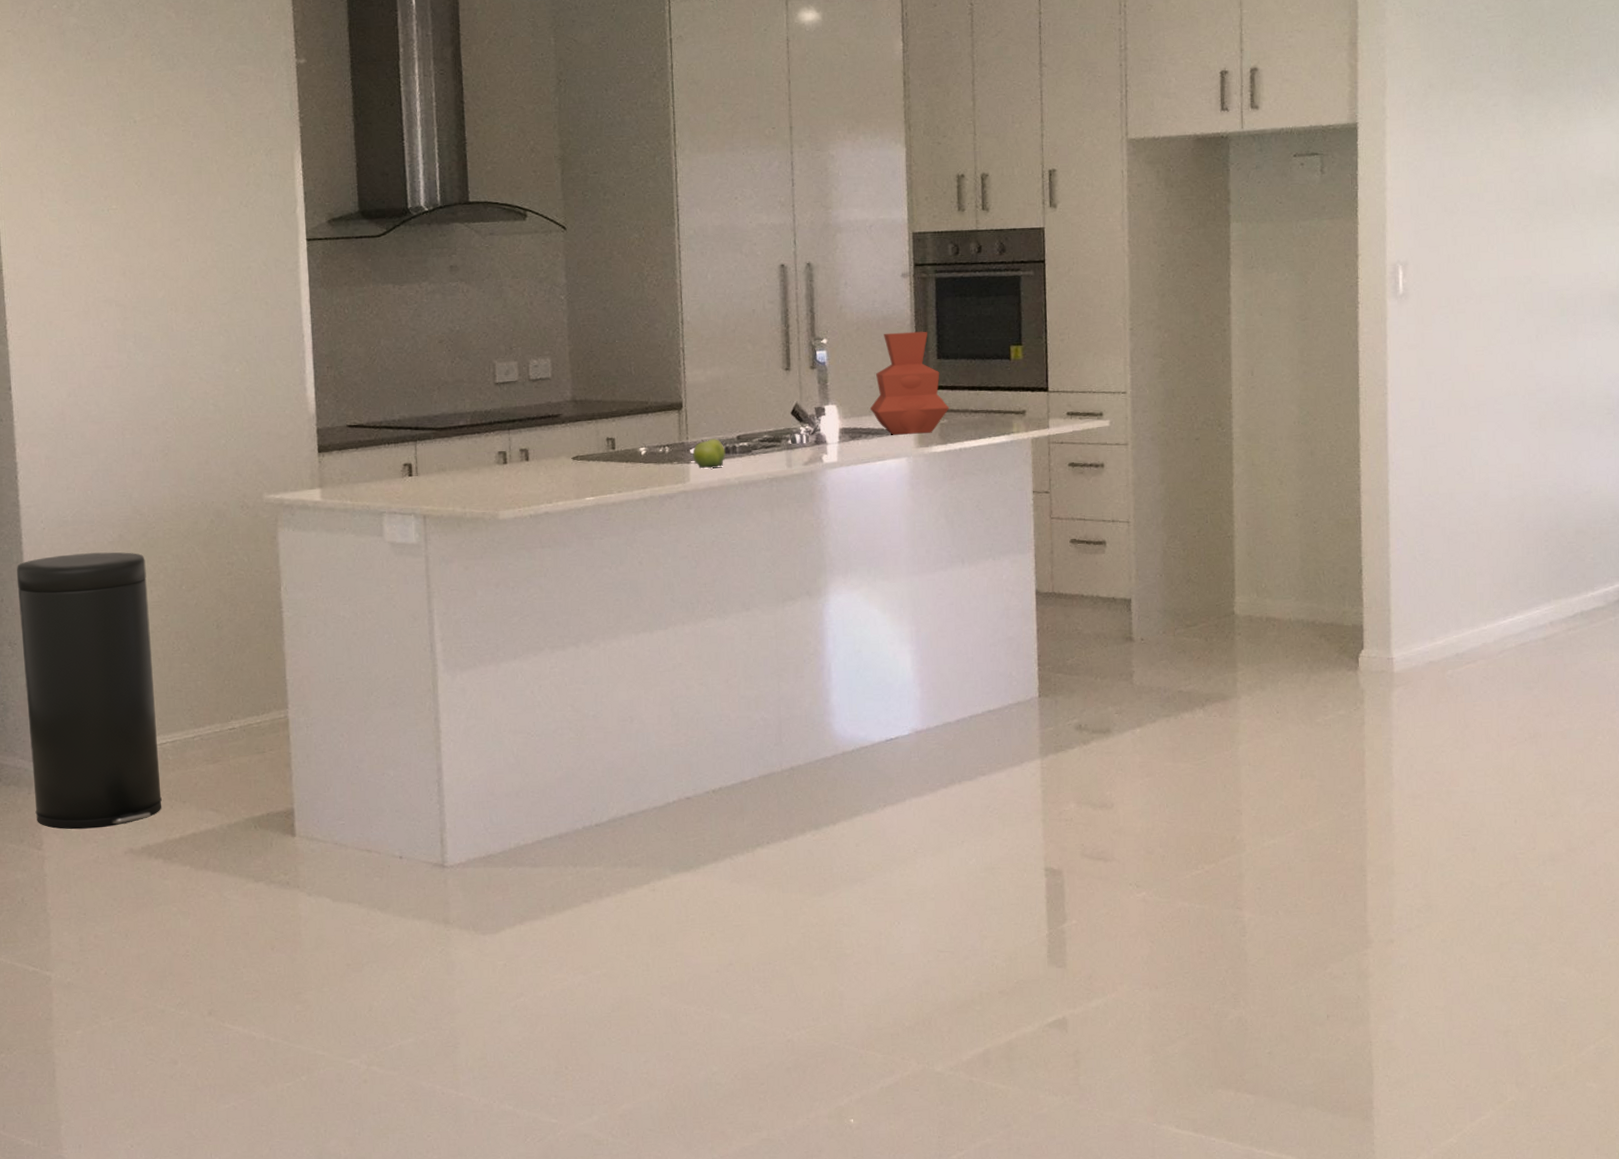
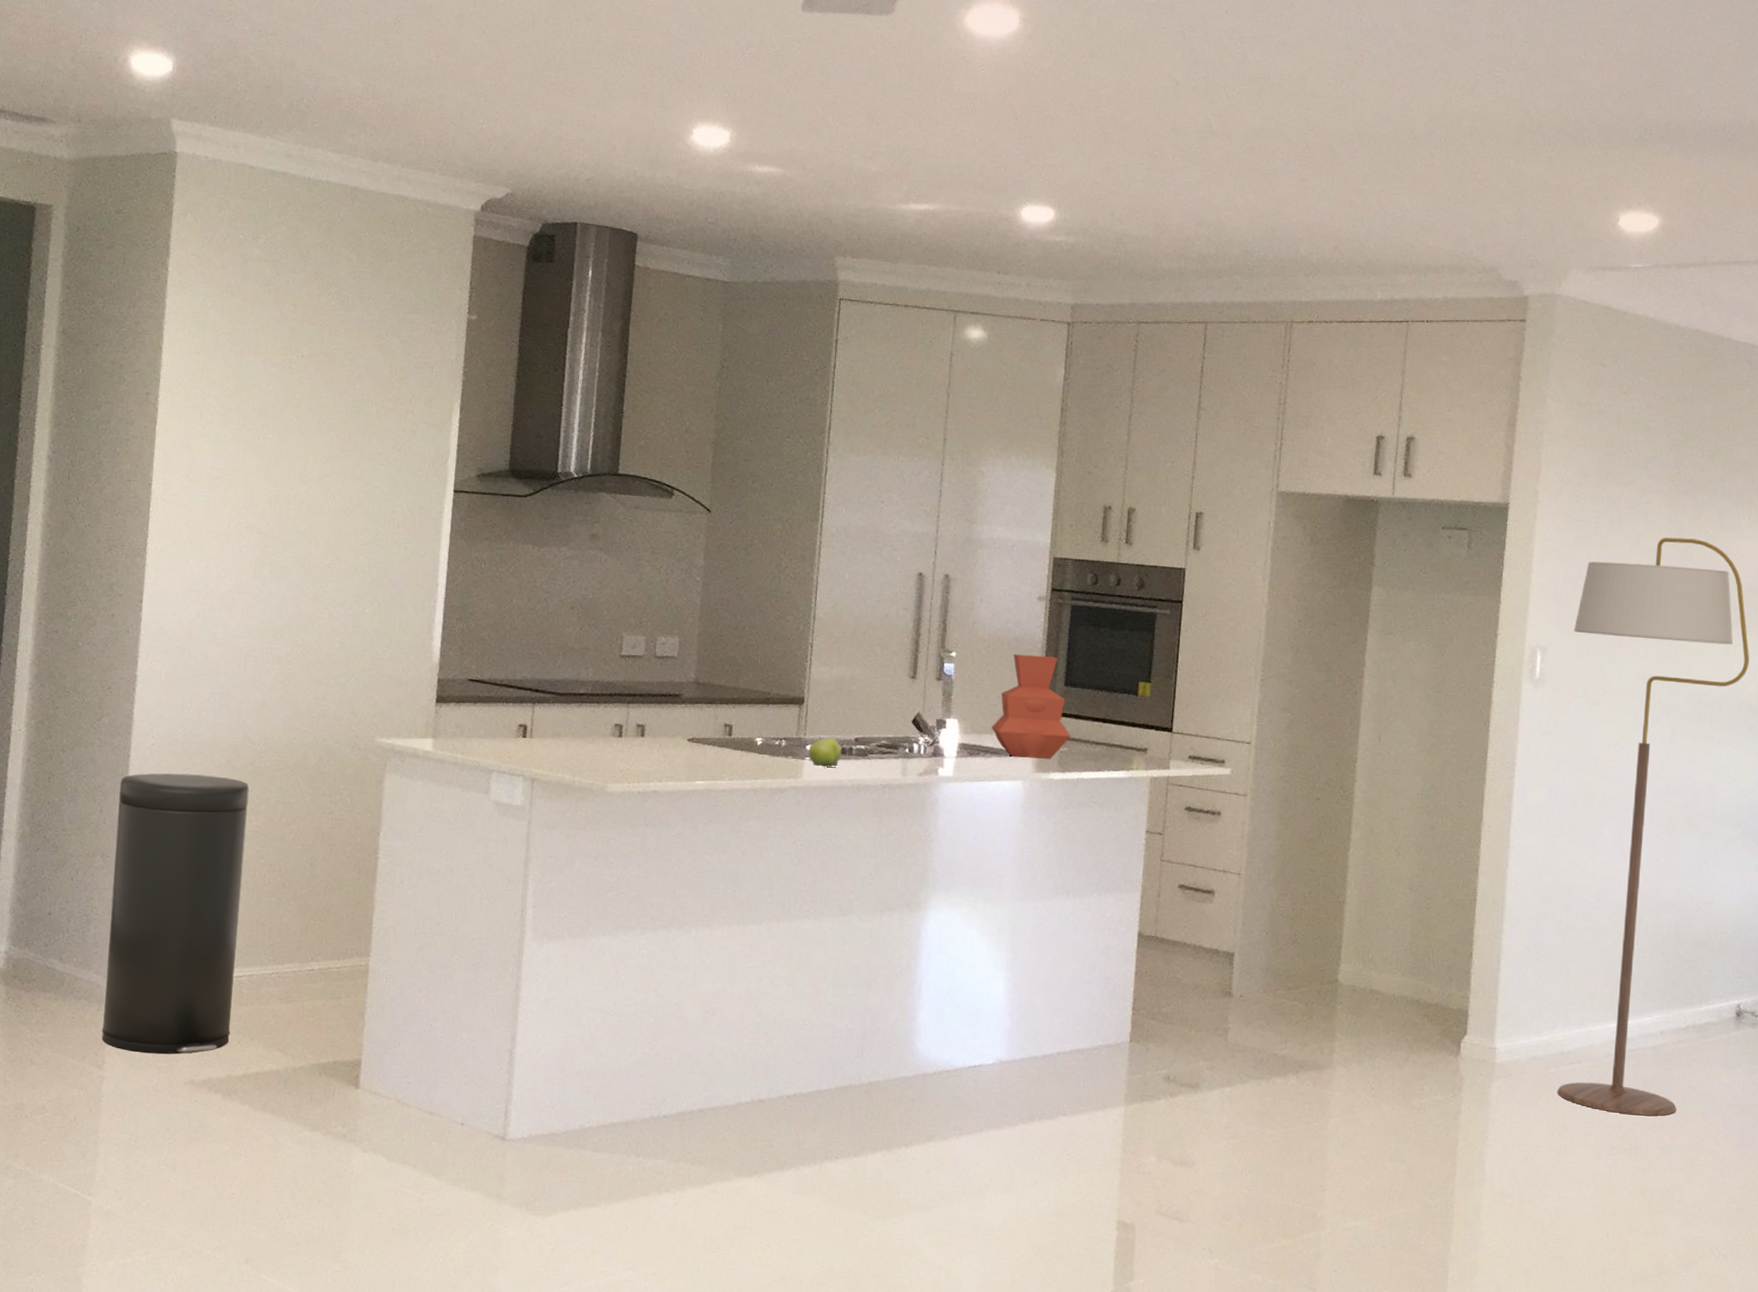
floor lamp: none [1433,136,1607,706] -> present [1557,537,1749,1116]

